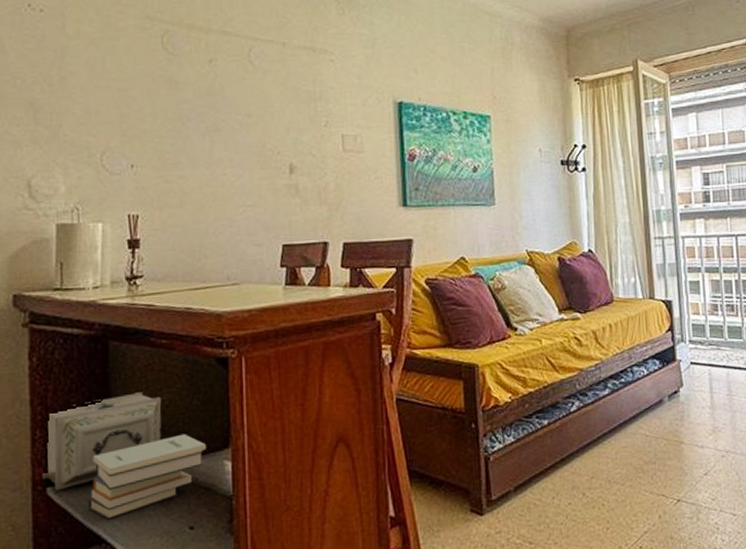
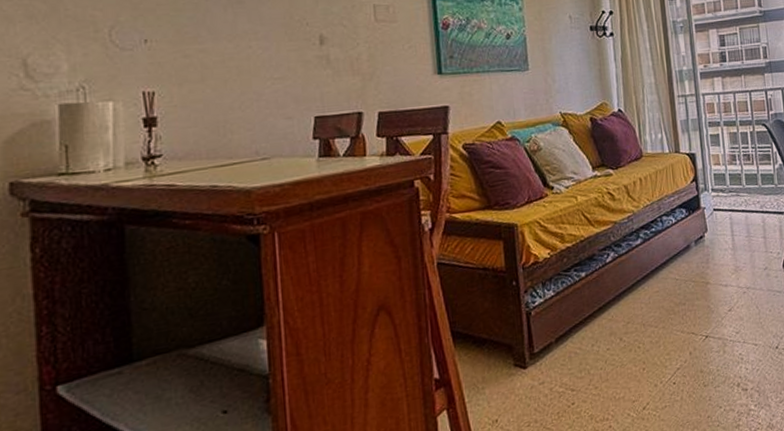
decorative box: present [42,392,162,491] -> none [51,276,189,389]
books: present [88,434,206,519] -> none [106,315,238,413]

